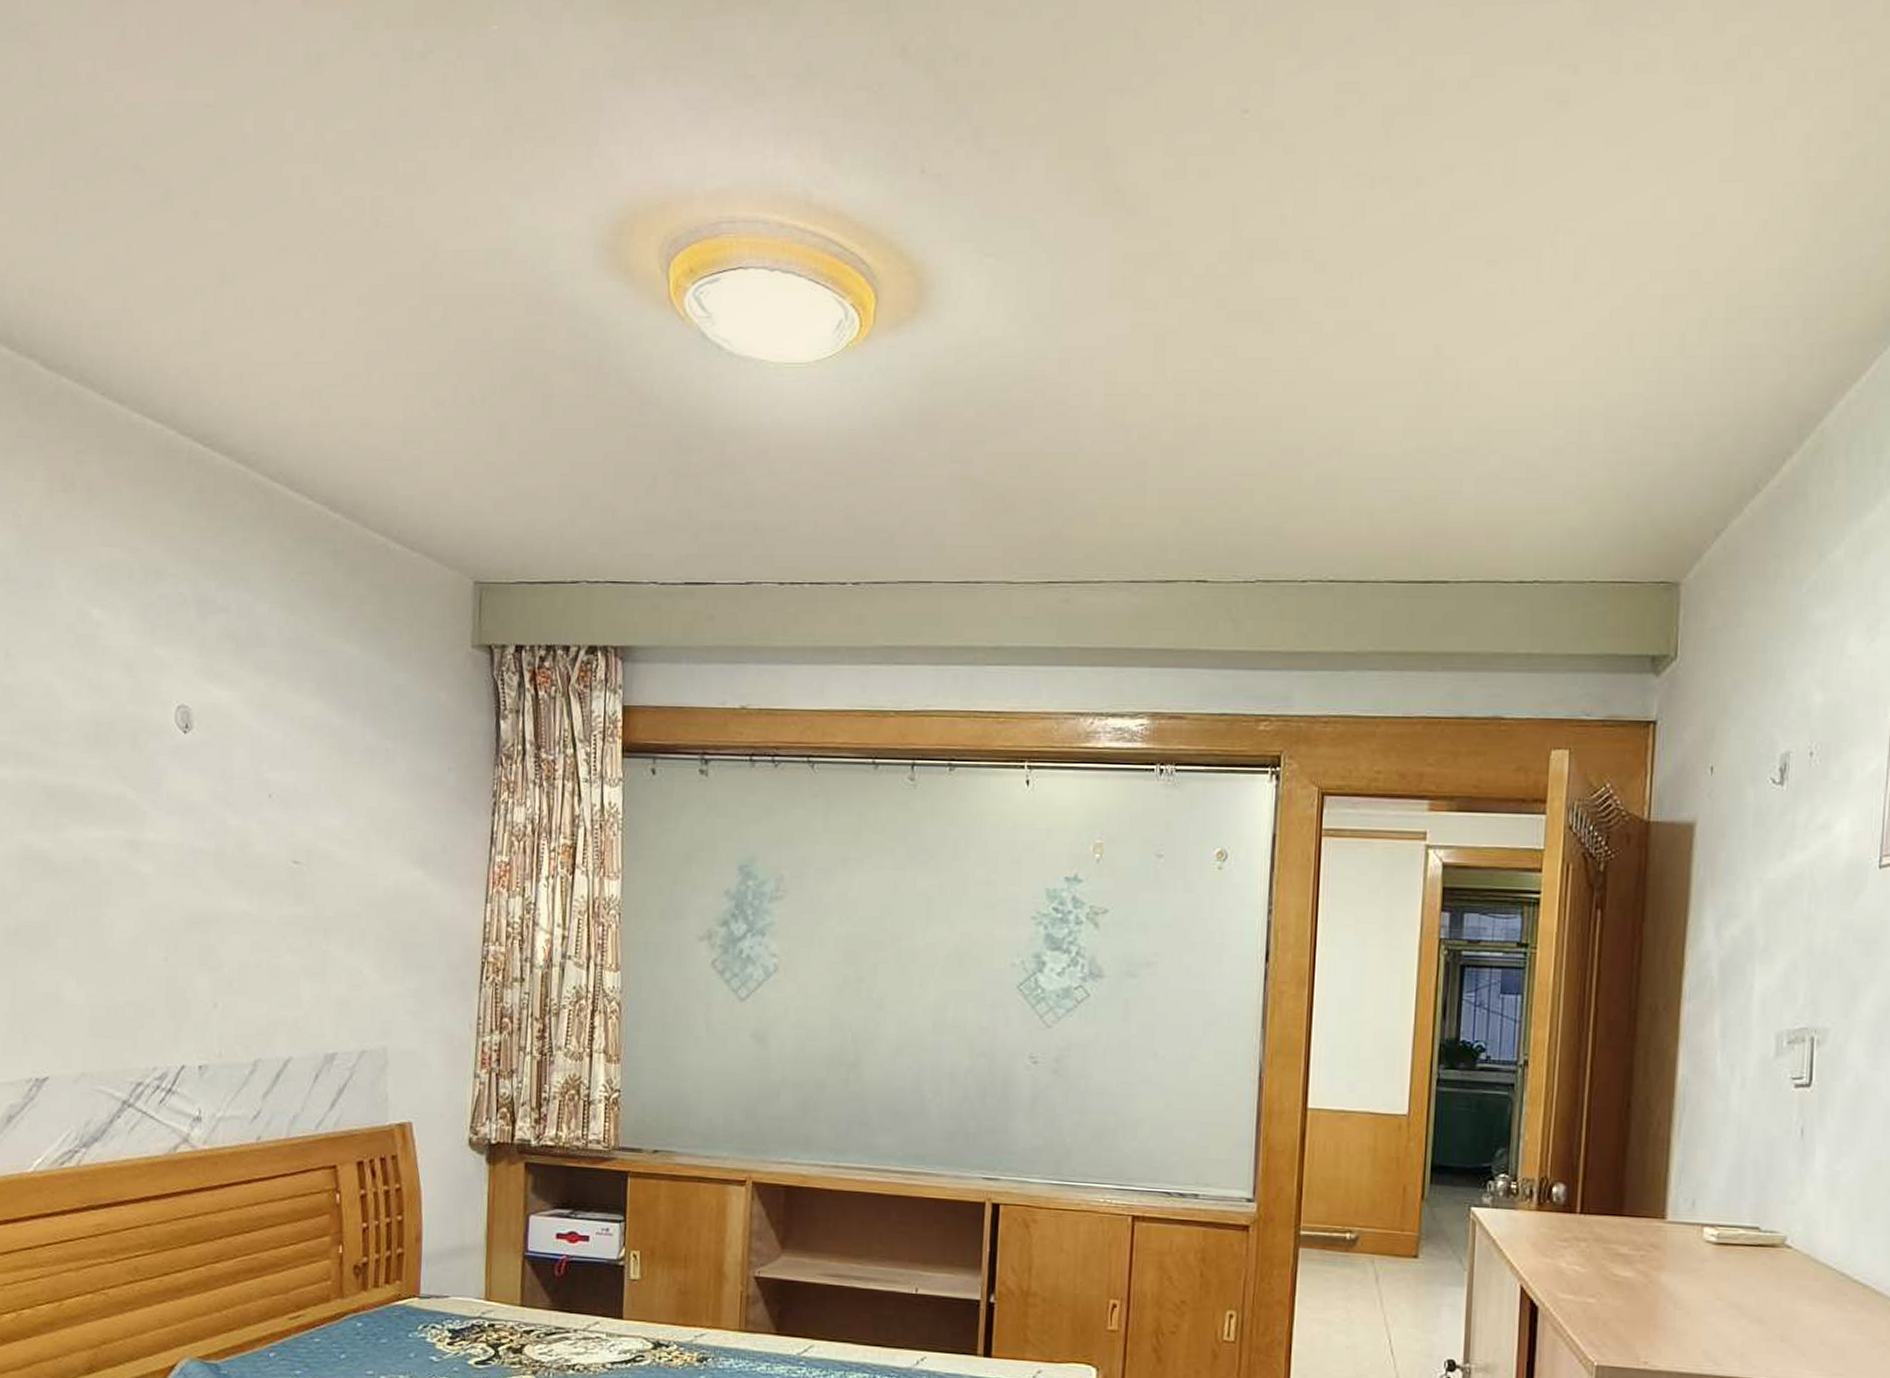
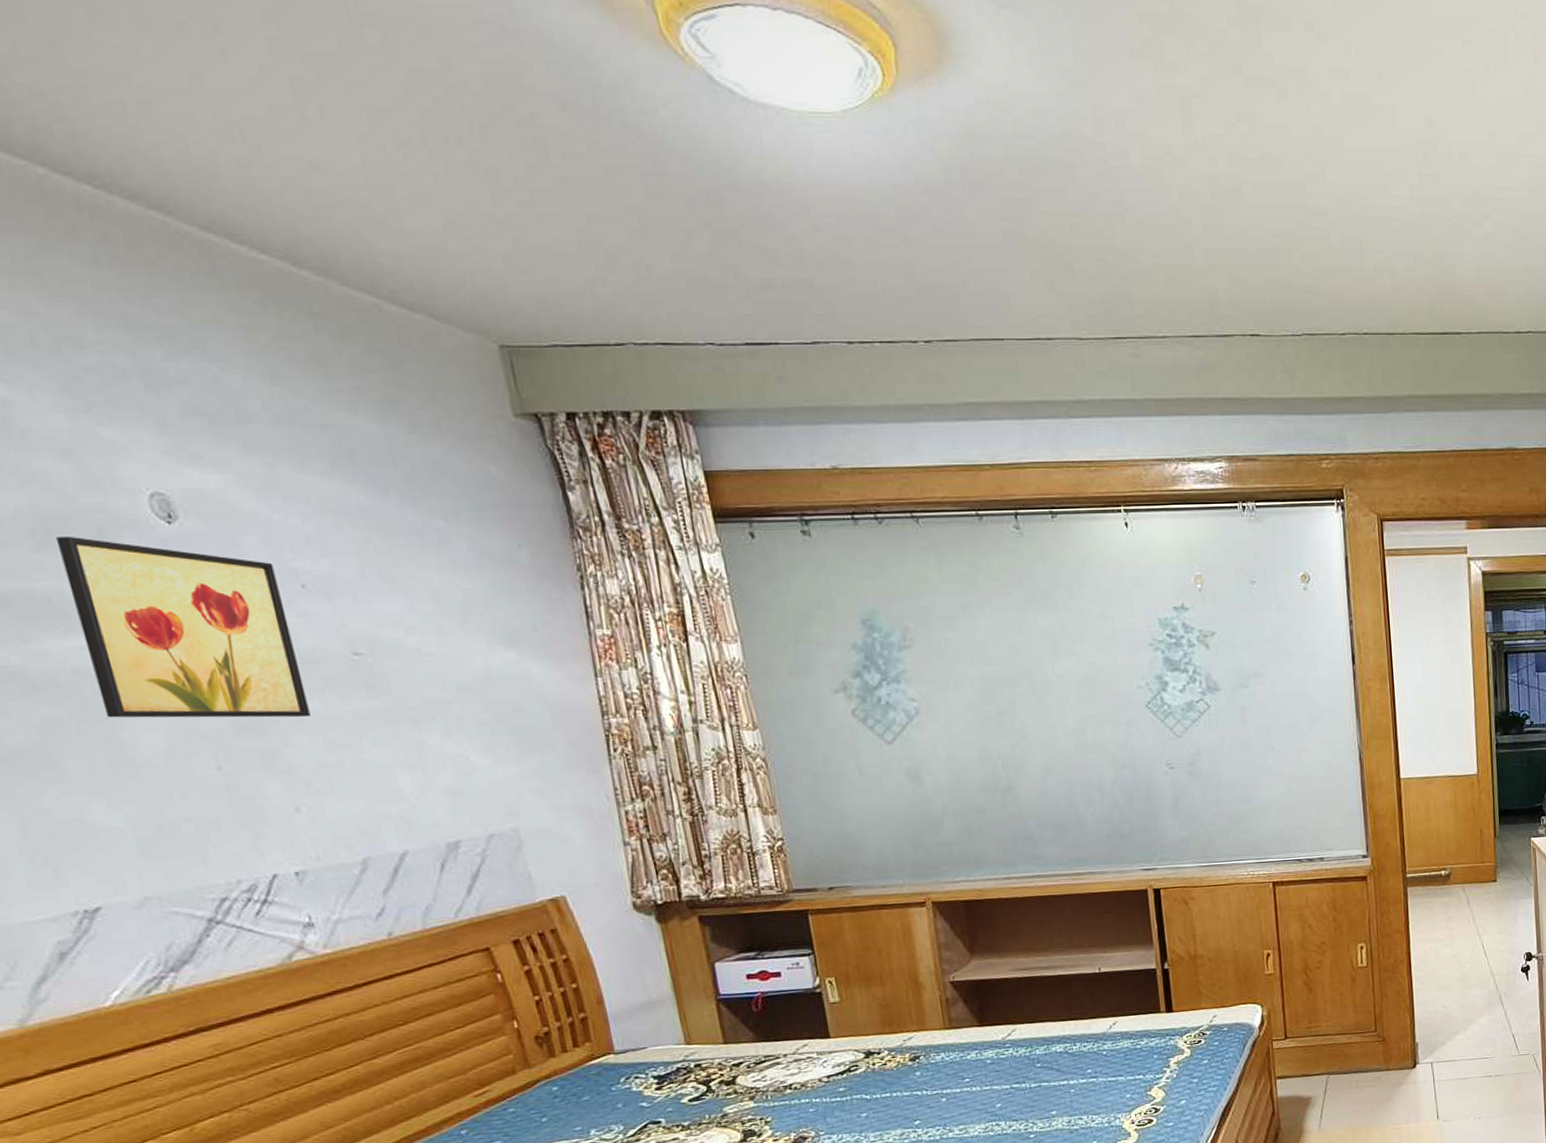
wall art: none [97,739,252,918] -> present [55,535,311,718]

